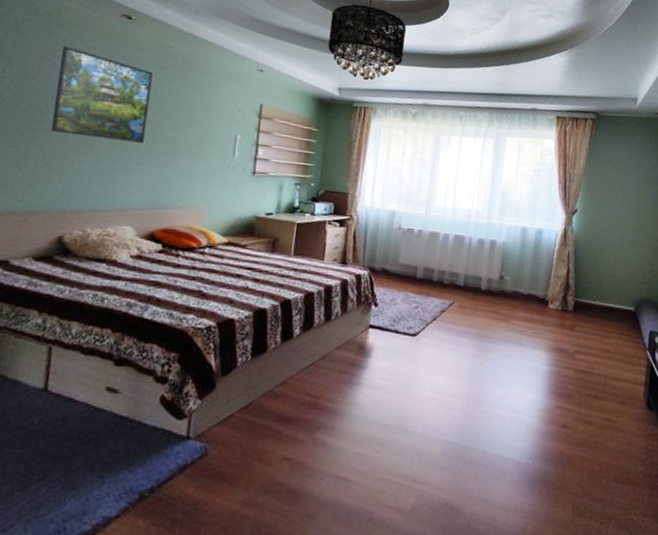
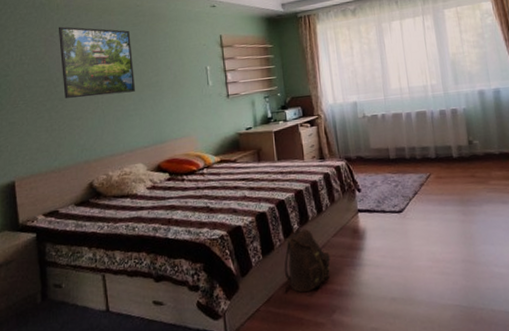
backpack: none [265,331,328,404] -> present [283,226,331,293]

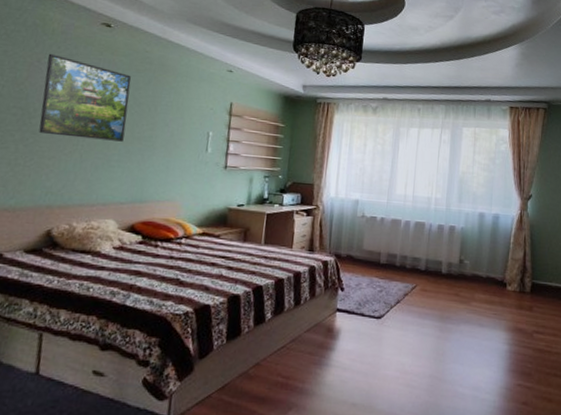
backpack: present [283,226,331,293] -> none [240,315,299,385]

